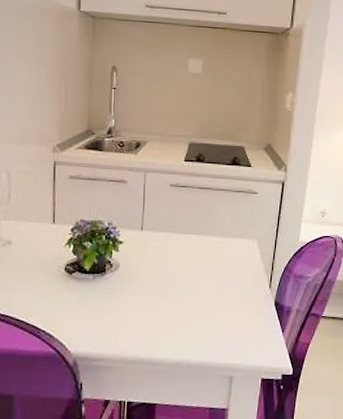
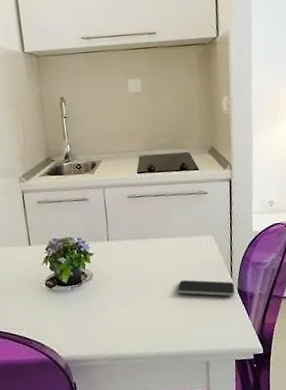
smartphone: none [210,284,272,308] -> present [177,279,235,297]

